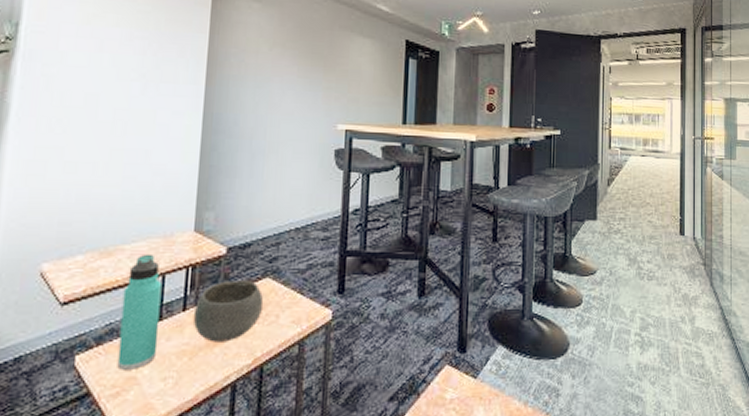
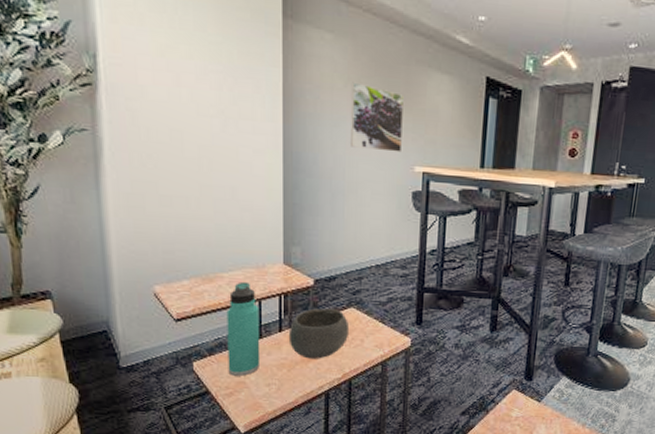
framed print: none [273,46,327,111] -> present [351,82,404,153]

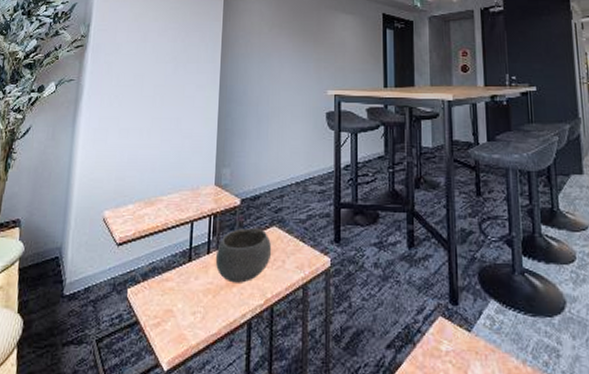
thermos bottle: present [226,281,261,376] -> none [158,204,192,303]
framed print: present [351,82,404,153] -> none [274,27,316,80]

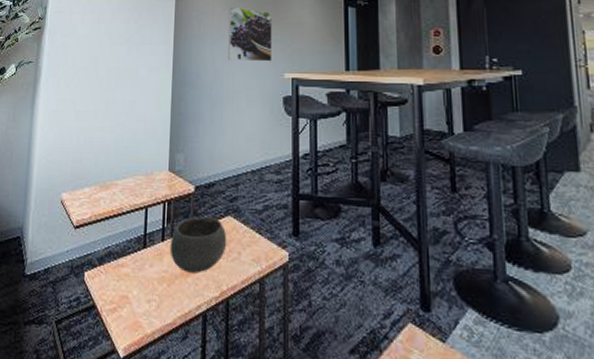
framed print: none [274,27,316,80] -> present [228,6,272,62]

